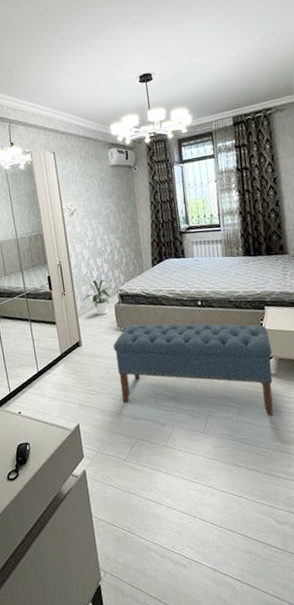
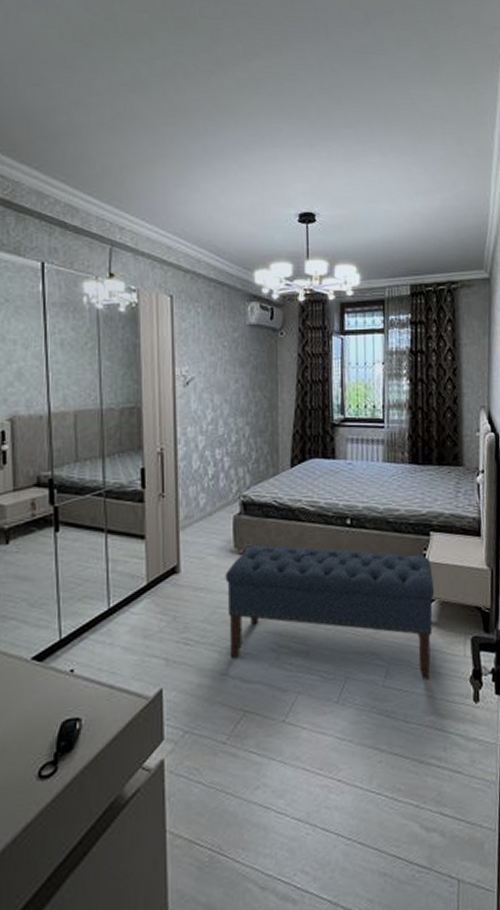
house plant: present [82,279,113,315] -> none [188,478,234,530]

